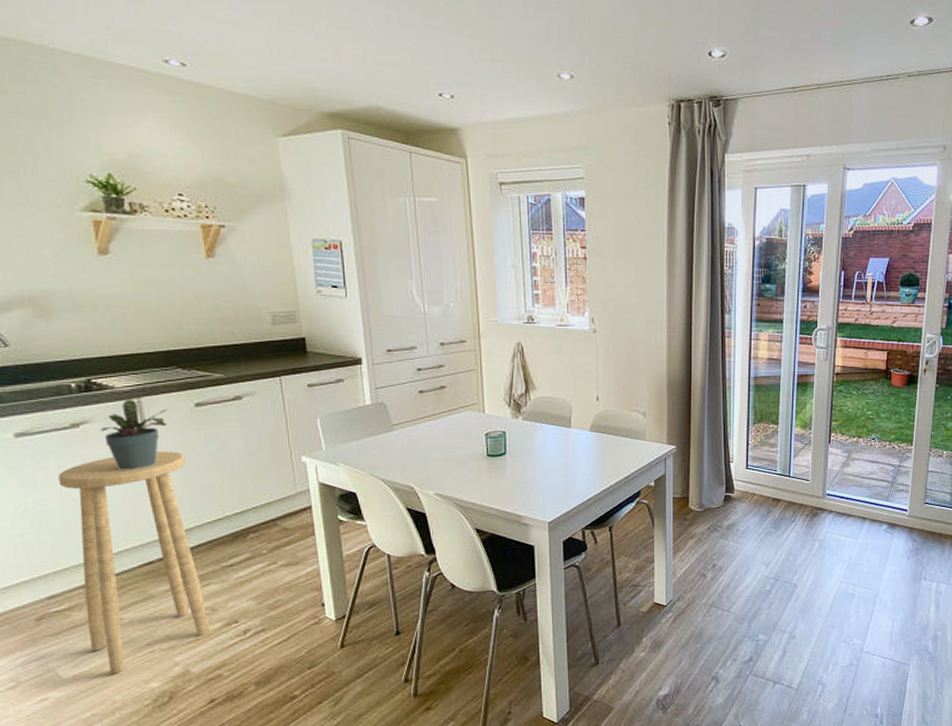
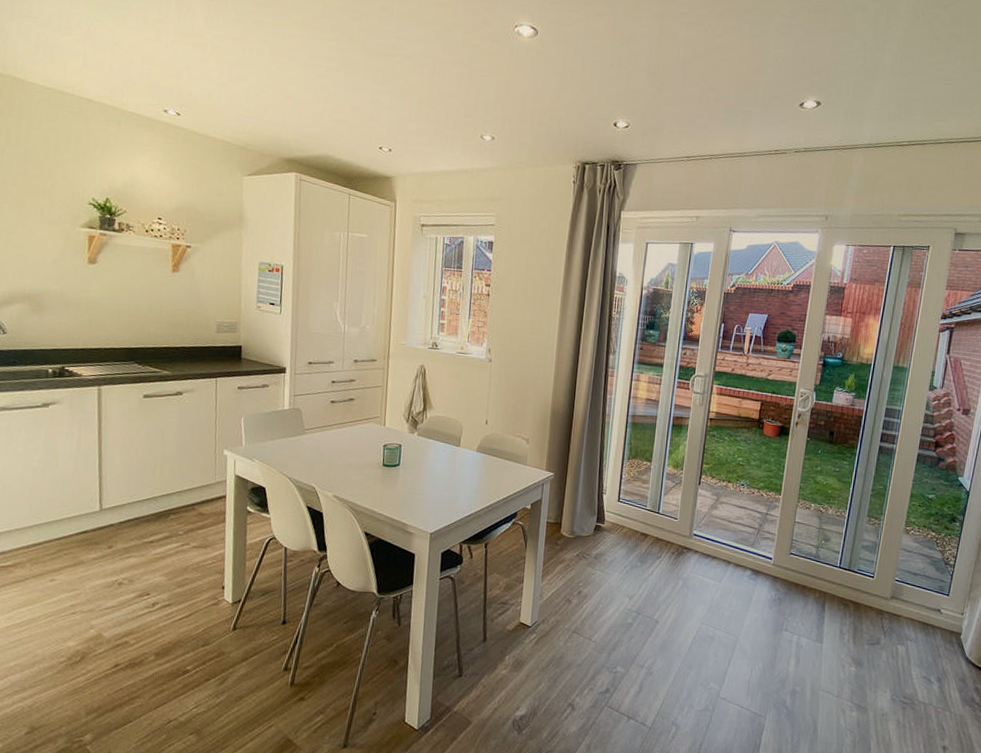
stool: present [58,451,210,674] -> none [24,434,129,629]
potted plant: present [100,399,167,471] -> none [65,387,121,449]

